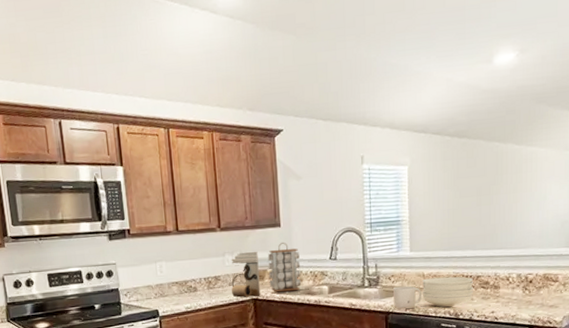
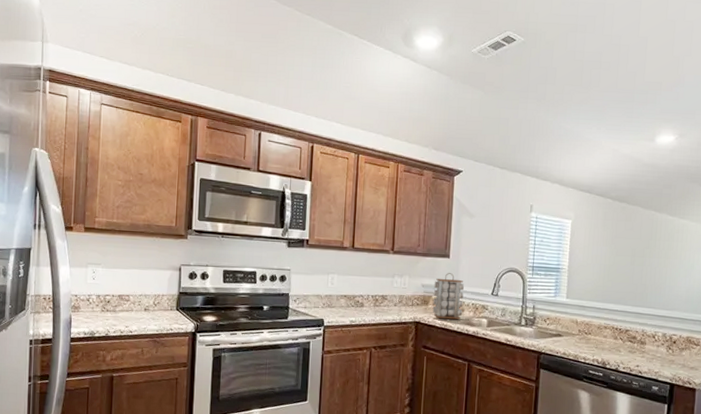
paper towel holder: present [231,251,261,298] -> none [396,276,425,321]
mug: present [392,286,423,310] -> none [546,329,574,353]
bowl: present [422,276,474,308] -> none [574,325,623,356]

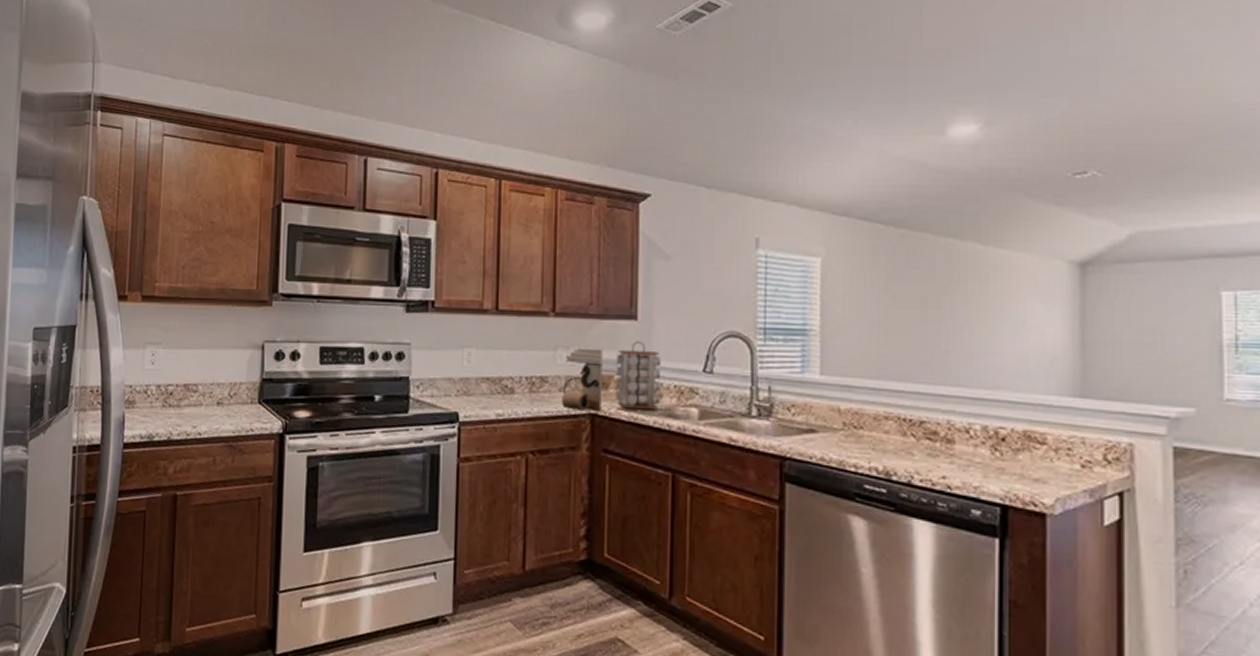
paper towel holder: none [396,276,425,321] -> present [562,348,603,413]

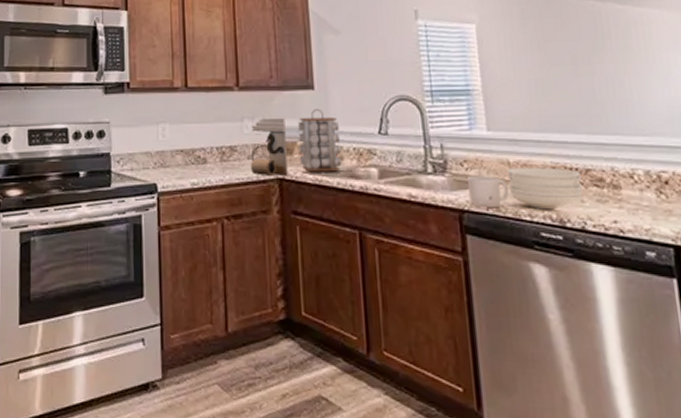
mug: none [792,421,837,457] -> present [466,176,510,208]
bowl: none [837,415,915,462] -> present [508,167,584,210]

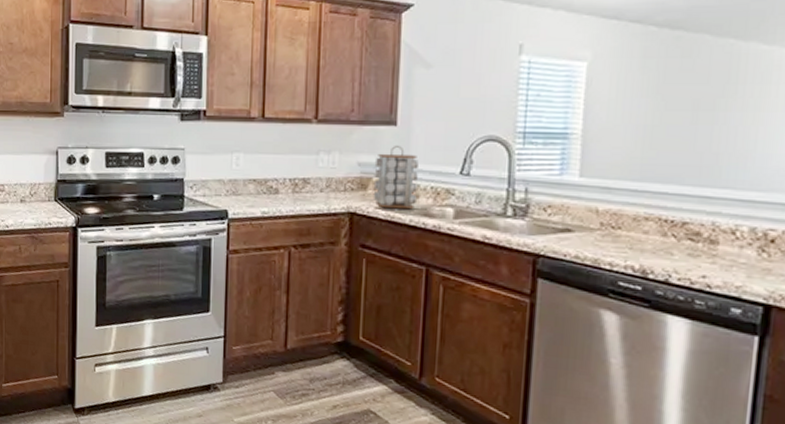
paper towel holder: present [250,117,288,177] -> none [323,152,363,211]
mug: present [466,176,510,208] -> none [547,221,593,255]
bowl: present [508,167,584,210] -> none [593,216,677,261]

